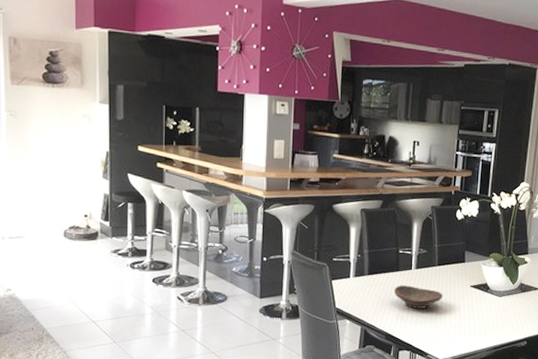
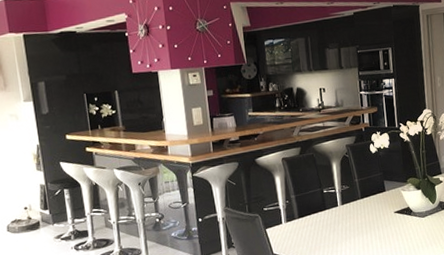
decorative bowl: present [393,285,443,309] -> none [324,221,371,242]

